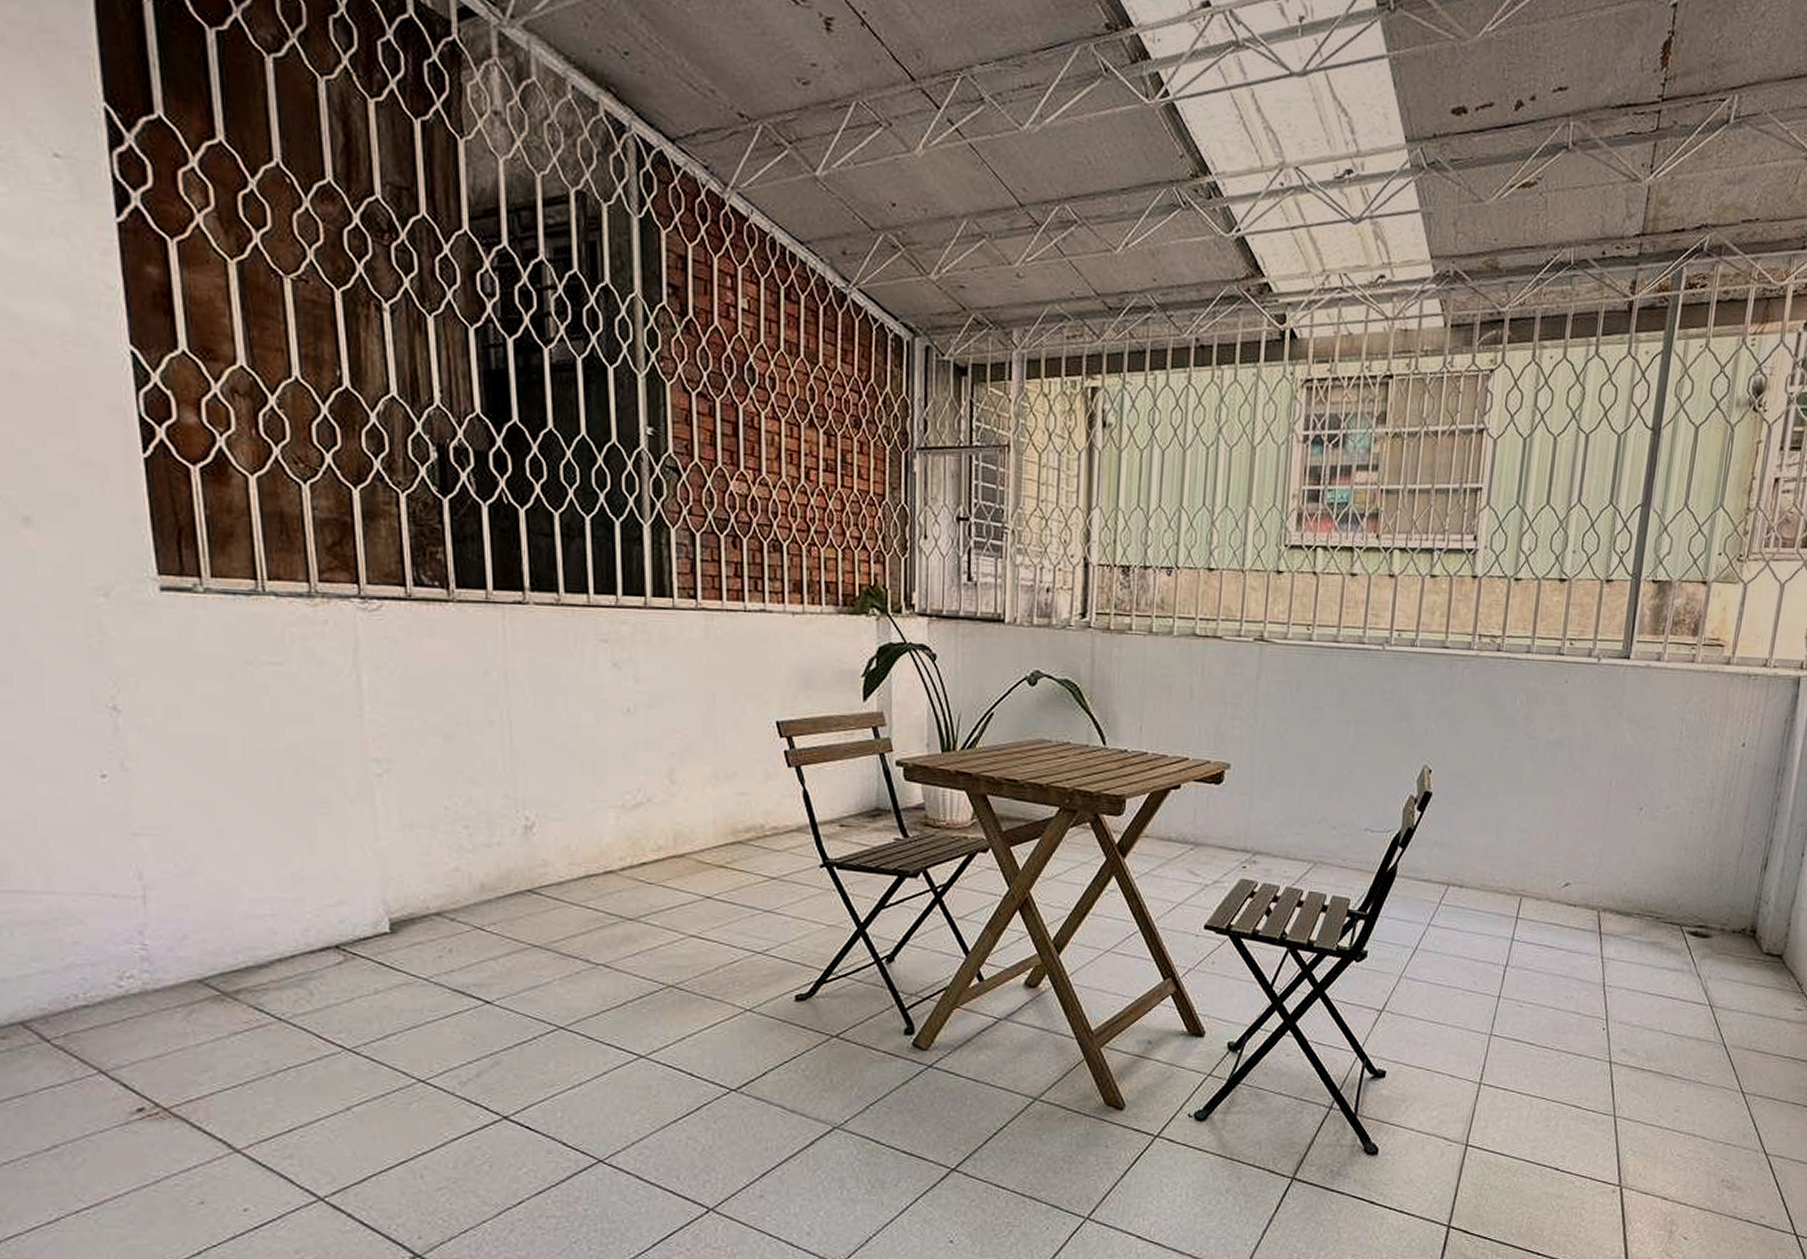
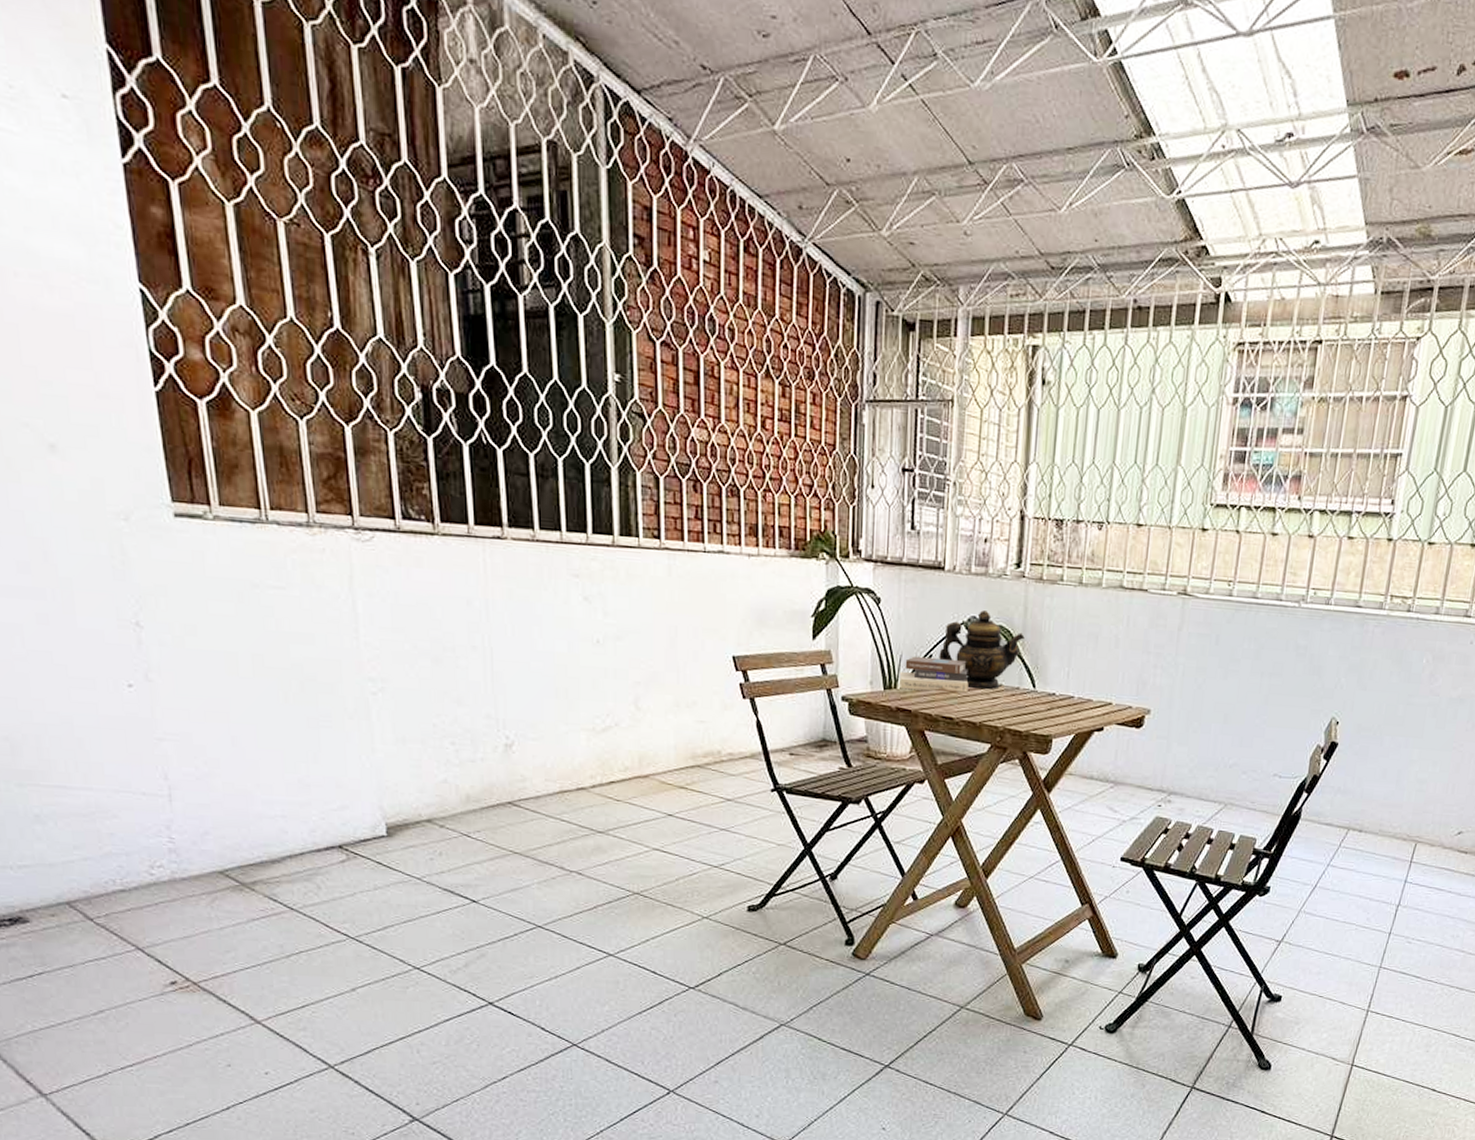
books: none [959,715,1034,753] -> present [899,656,969,693]
teapot: none [1000,664,1093,749] -> present [939,610,1025,690]

